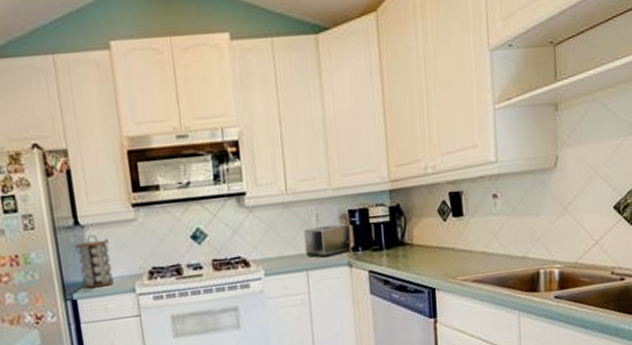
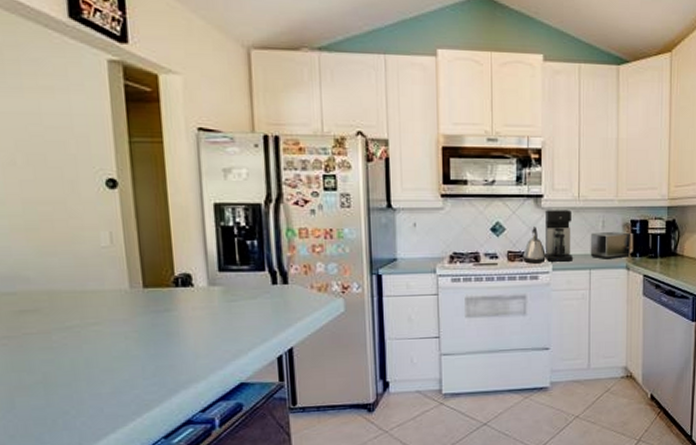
spice rack: present [75,235,114,289] -> none [386,218,417,266]
kettle: none [229,229,256,272] -> present [523,226,546,265]
coffee maker: none [250,206,286,267] -> present [544,210,573,262]

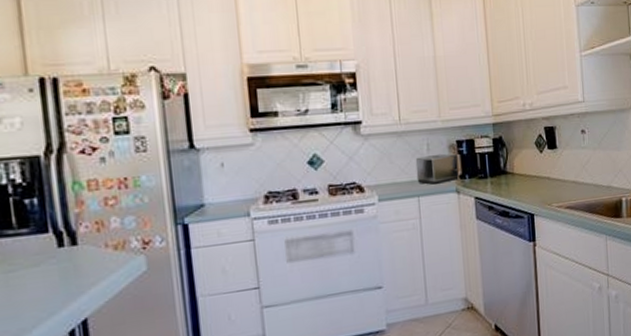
kettle: present [523,226,546,265] -> none [345,156,371,198]
coffee maker: present [544,210,573,262] -> none [366,135,399,193]

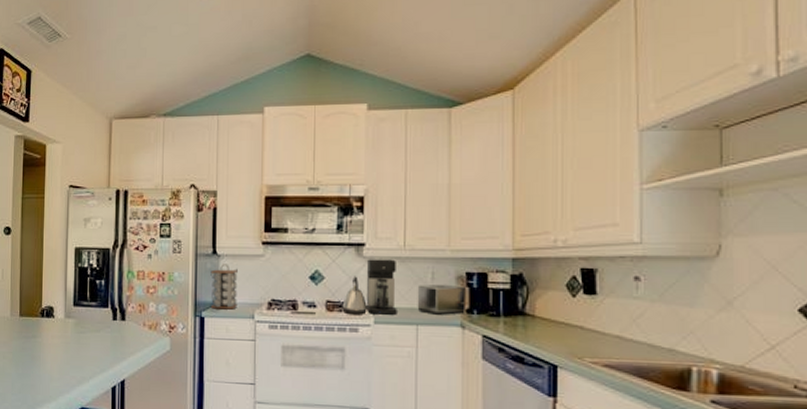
spice rack: none [189,158,228,213] -> present [210,264,238,310]
kettle: none [345,156,371,198] -> present [342,276,367,317]
coffee maker: none [366,135,399,193] -> present [366,259,397,315]

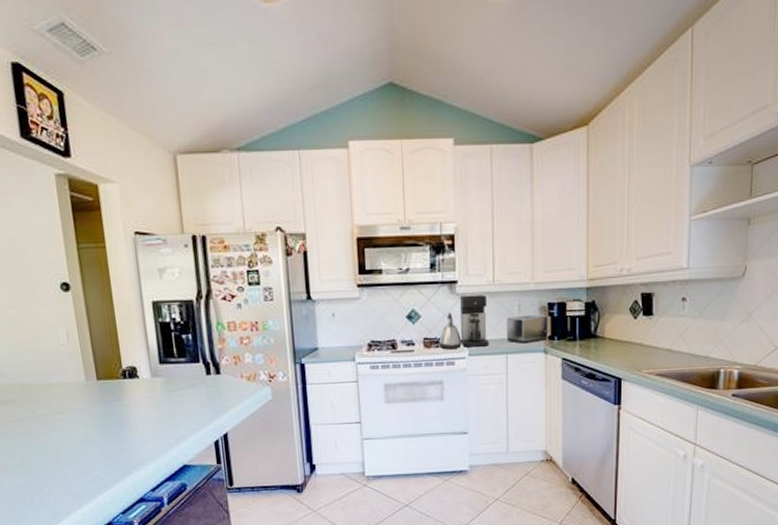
spice rack: present [210,264,238,310] -> none [307,309,337,355]

